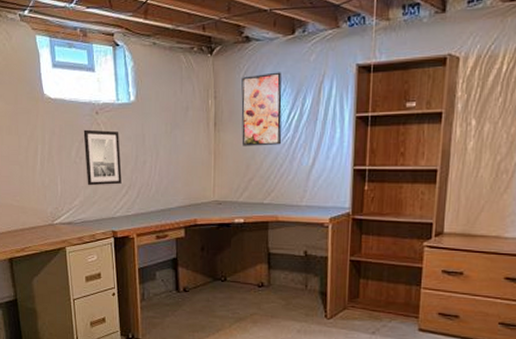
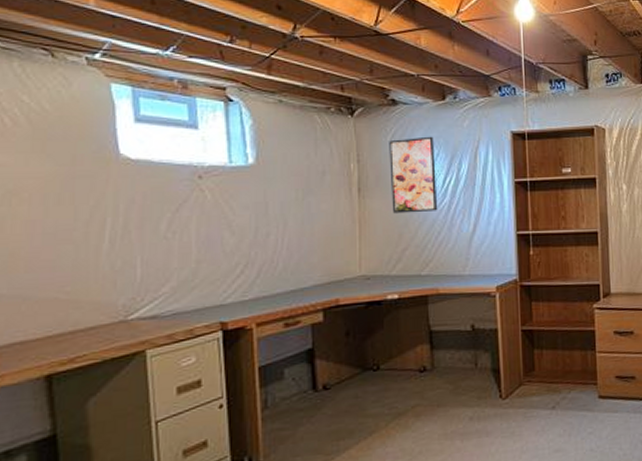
wall art: present [83,129,122,186] -> none [179,197,235,267]

